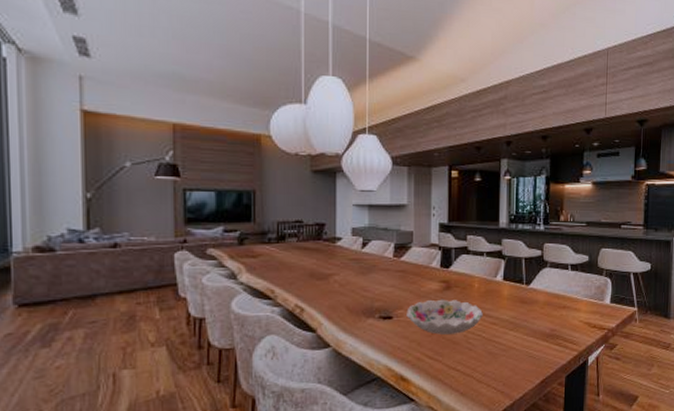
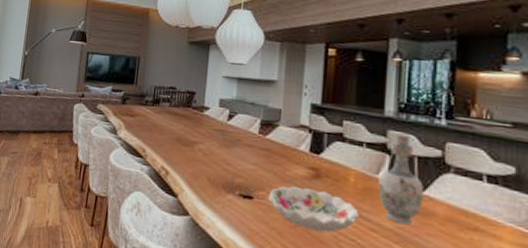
vase: none [496,241,529,315] -> present [378,133,423,226]

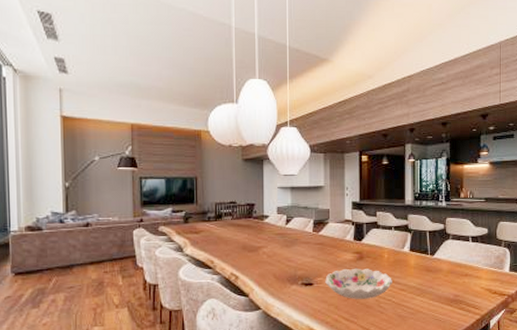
vase: present [378,133,423,226] -> none [404,216,433,282]

